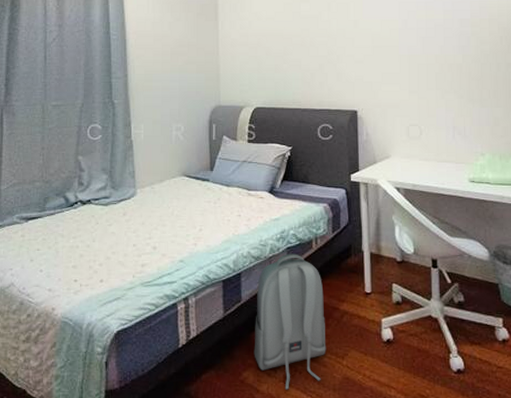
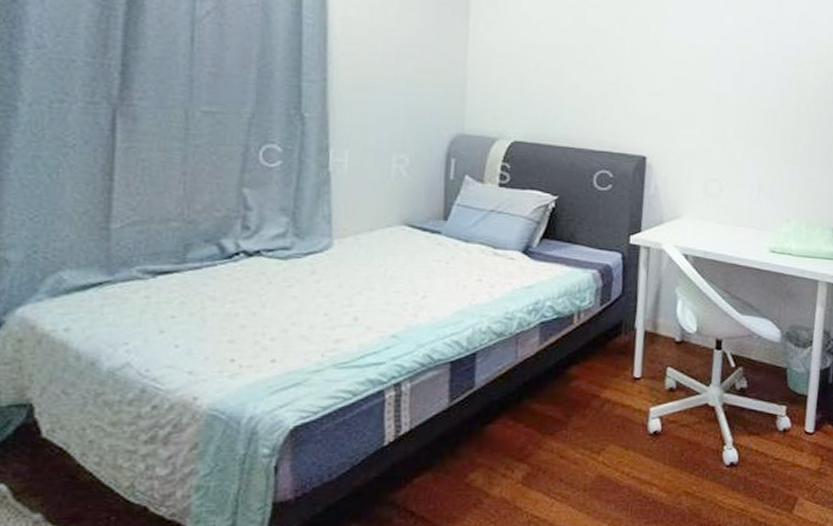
backpack: present [254,253,327,390] -> none [486,329,583,493]

